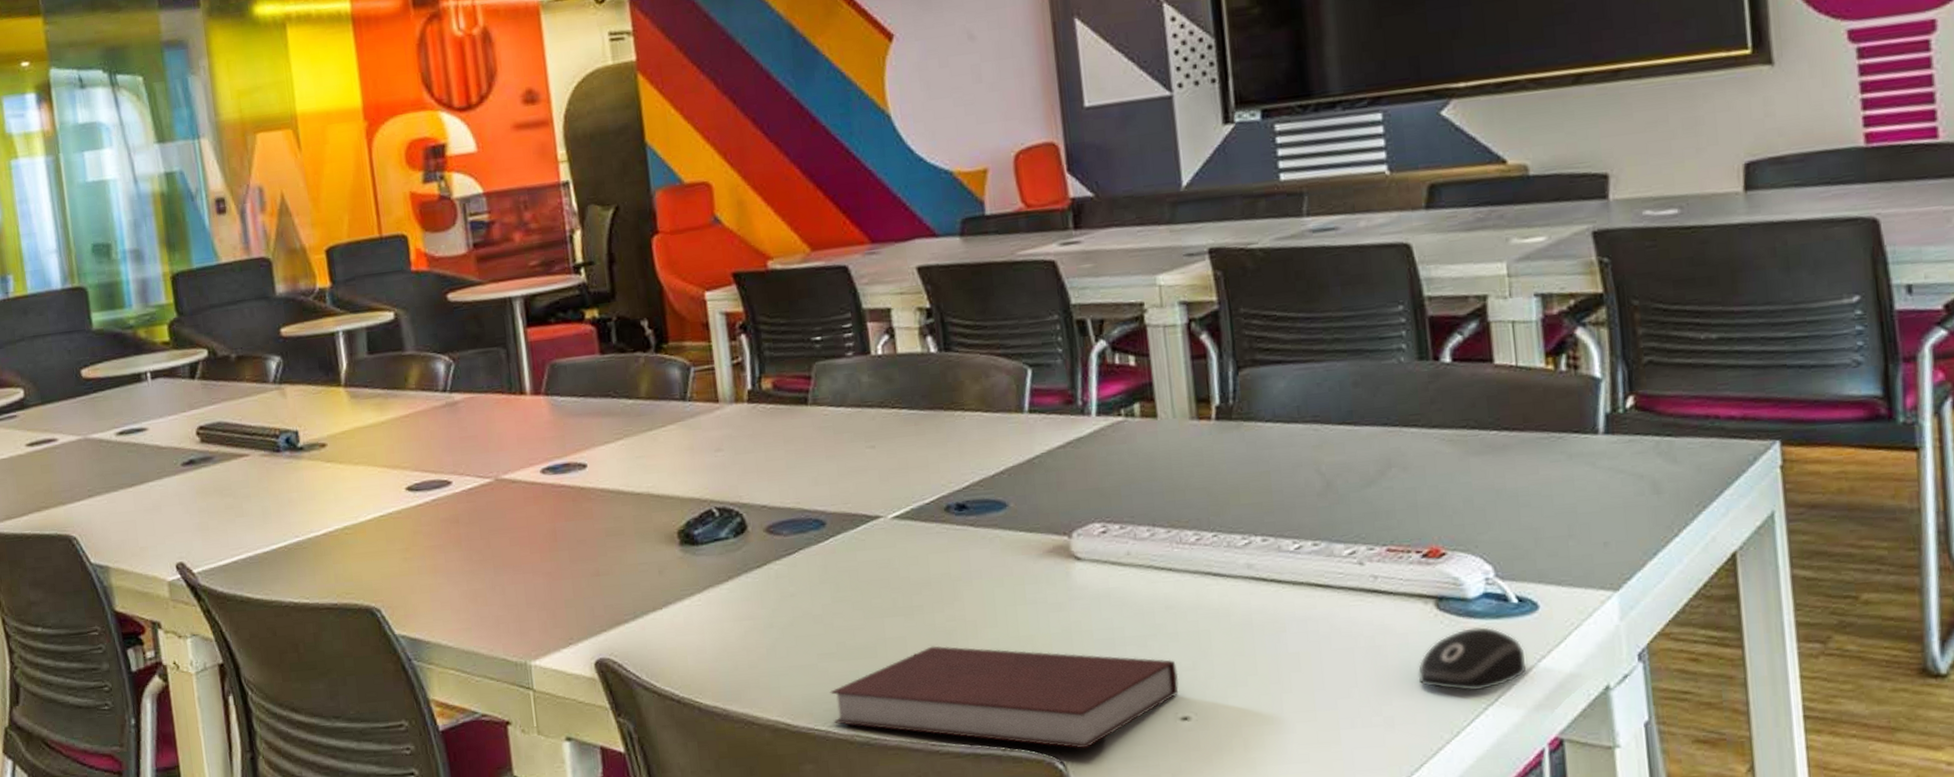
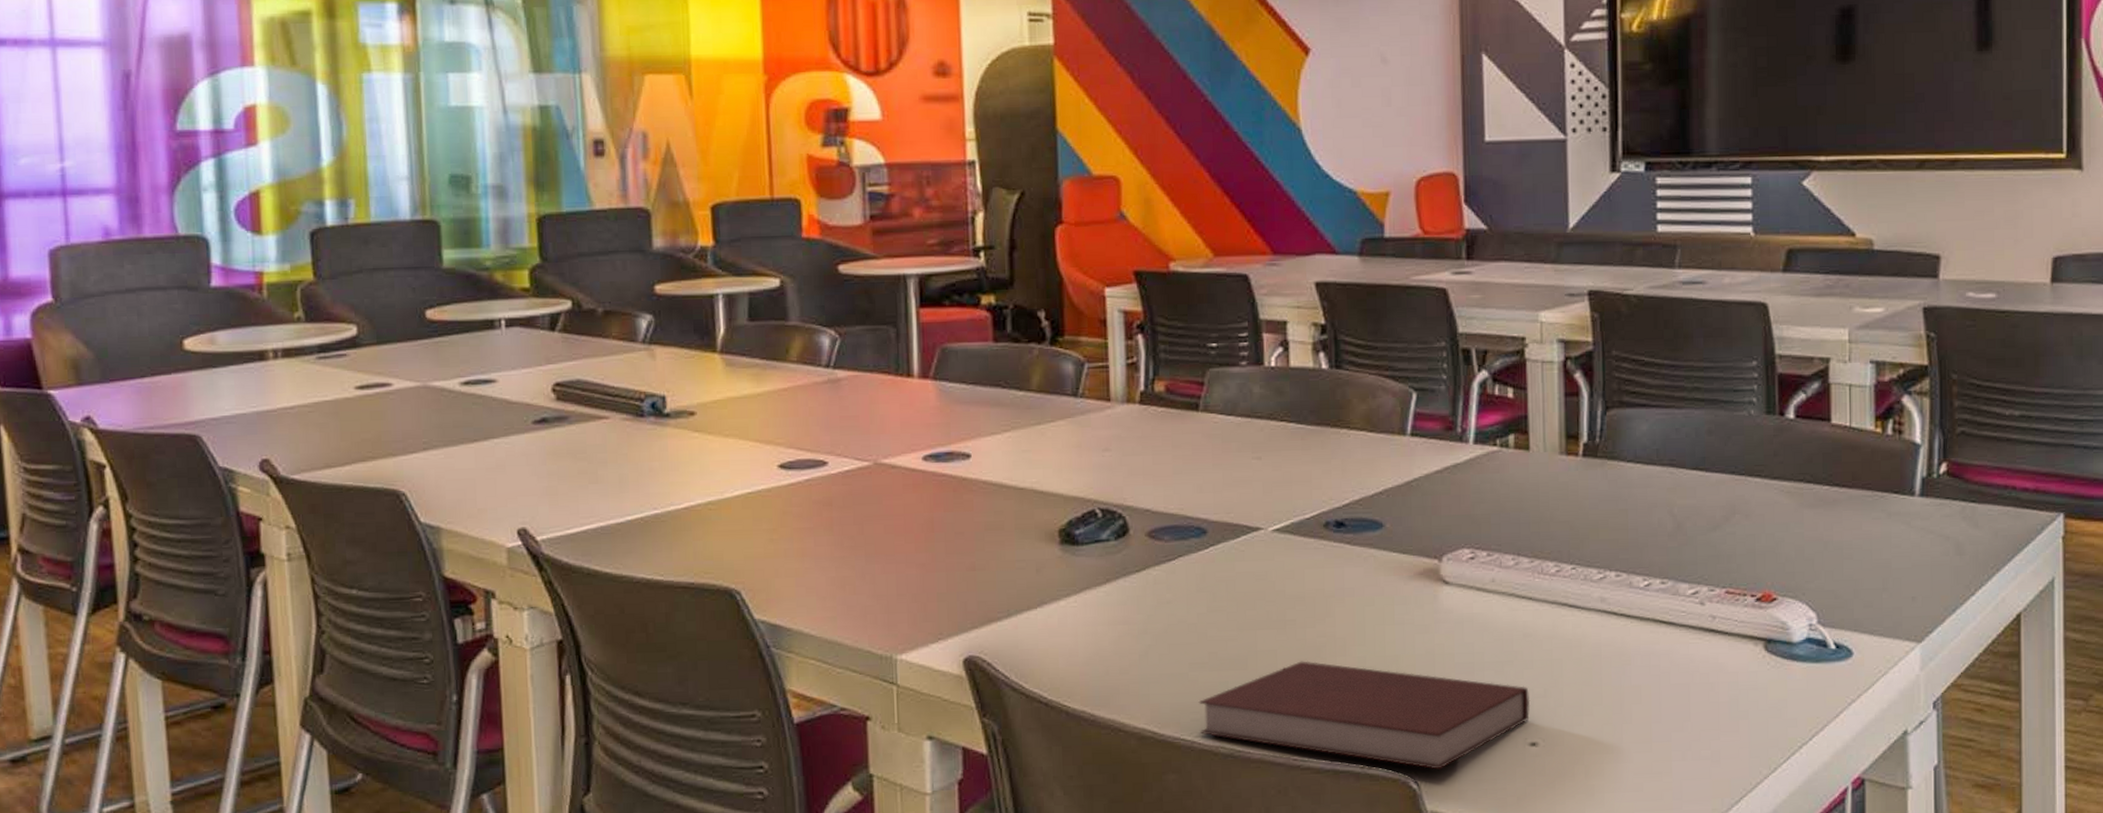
computer mouse: present [1417,626,1527,691] -> none [1744,669,1838,730]

